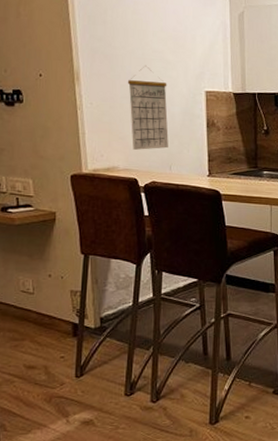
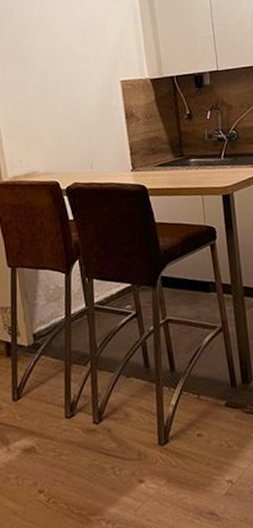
calendar: present [127,65,169,150] -> none [40,61,87,151]

